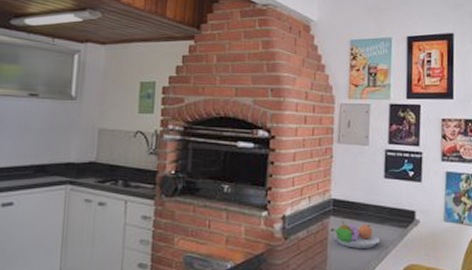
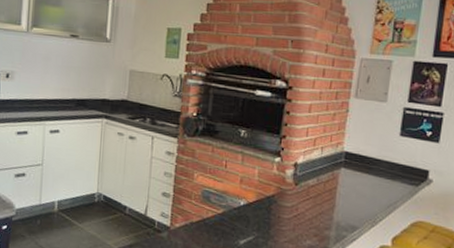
fruit bowl: present [331,221,381,248] -> none [340,173,390,202]

